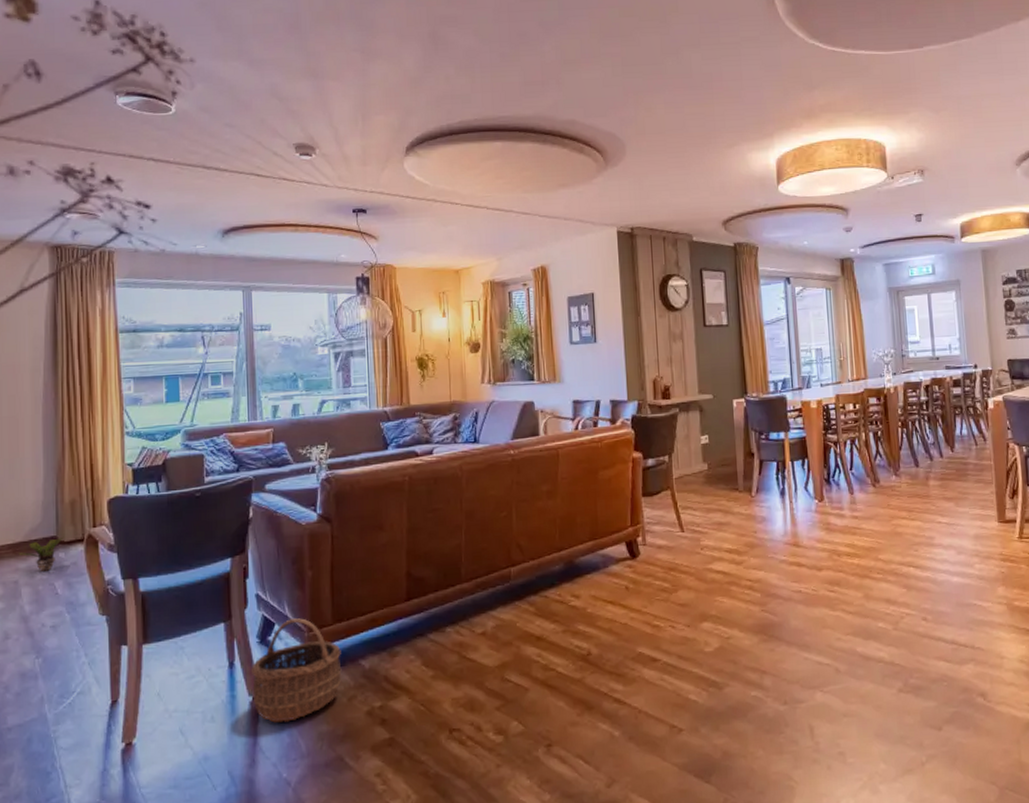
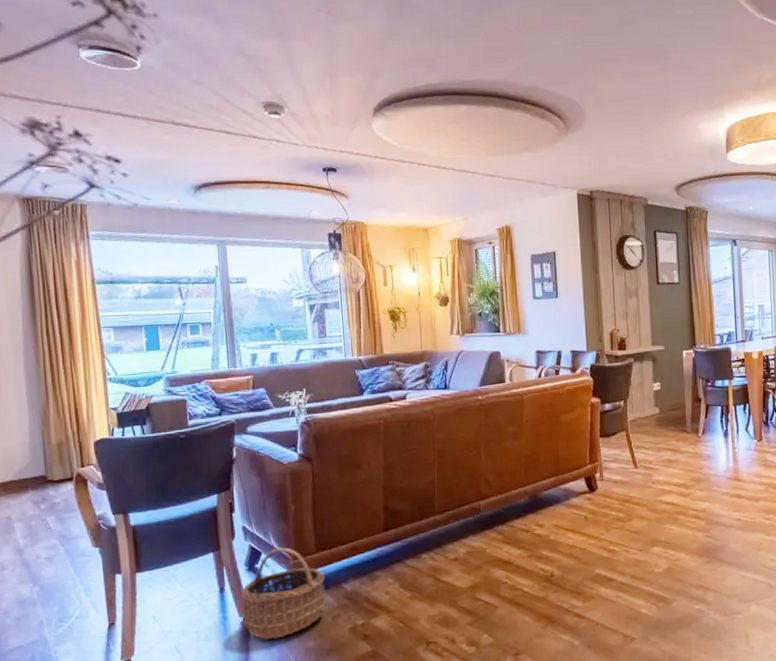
potted plant: present [18,538,63,571] -> none [9,477,52,508]

